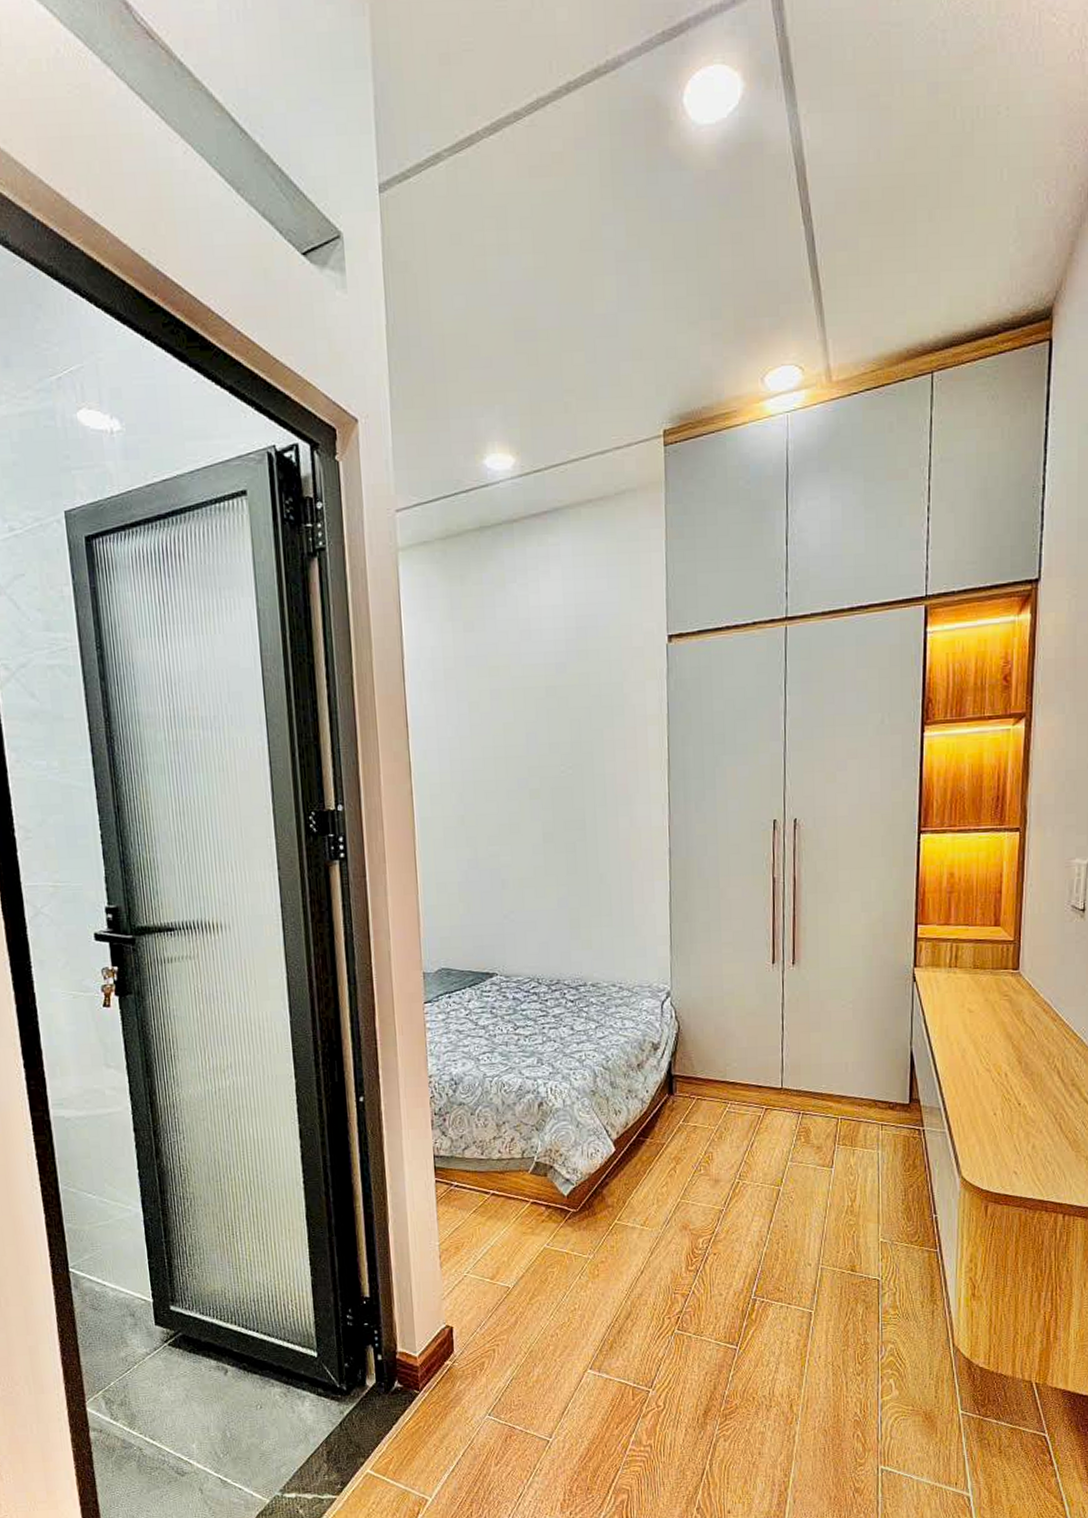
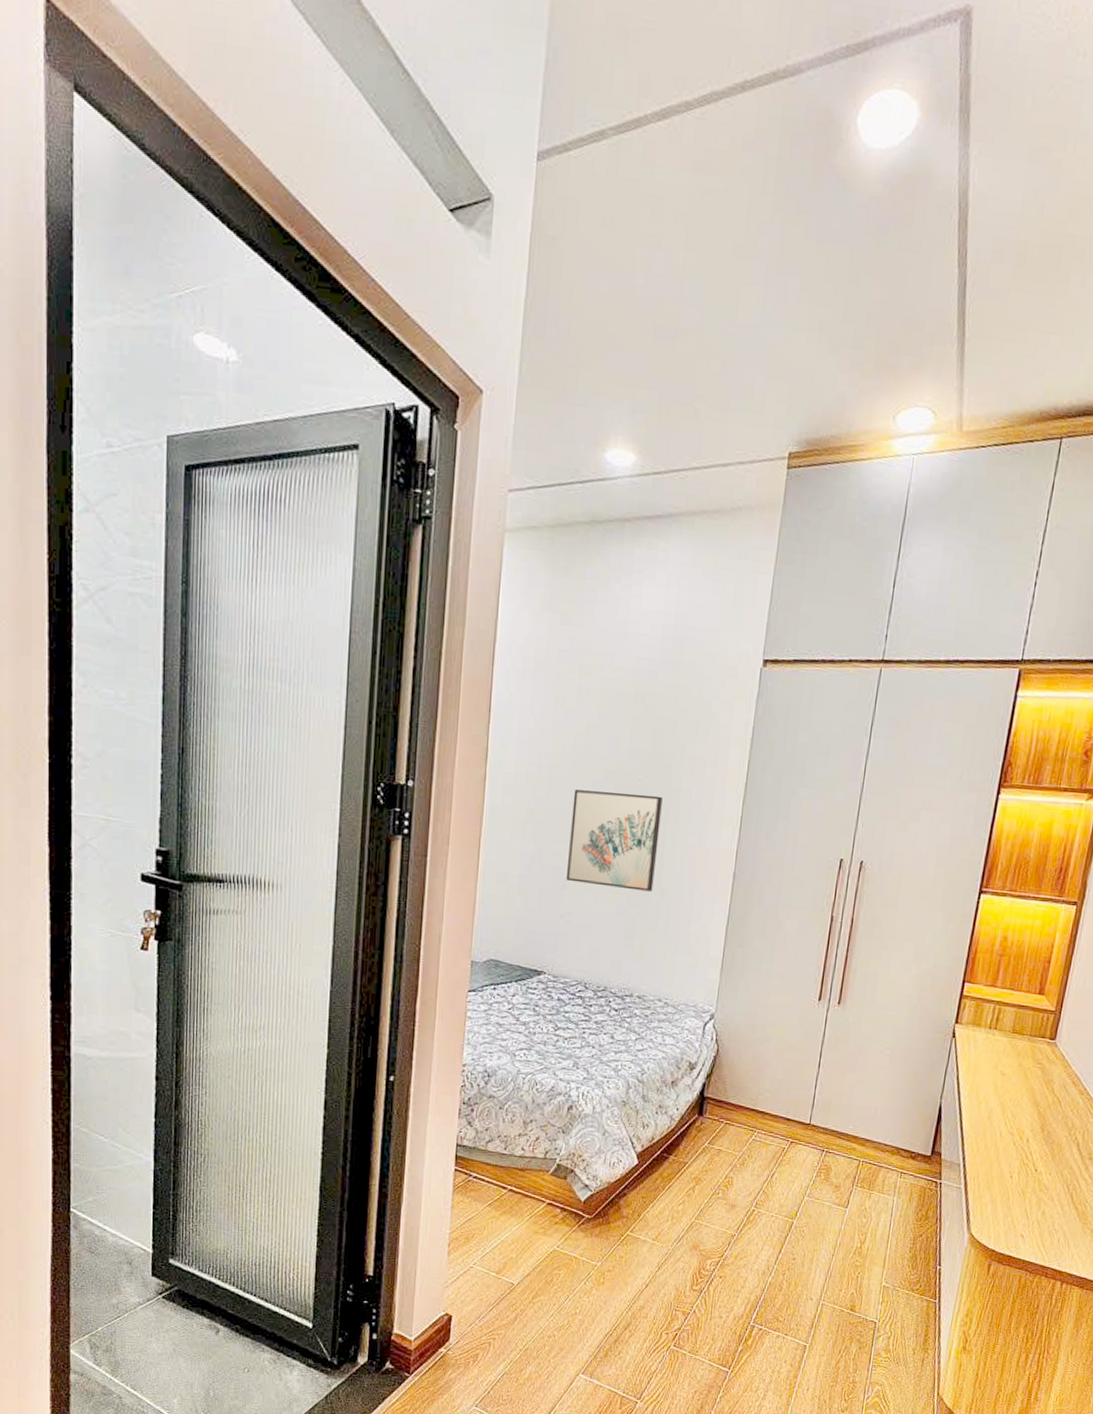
wall art: none [500,784,591,881] -> present [565,789,663,892]

